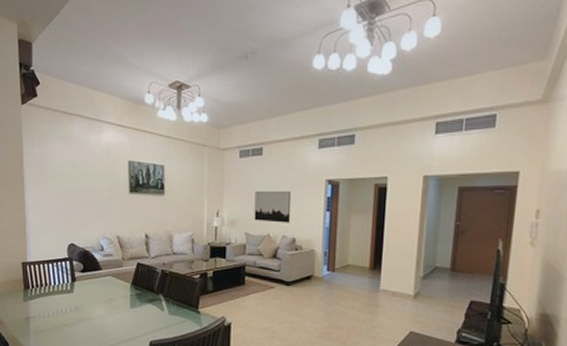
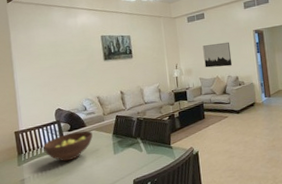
fruit bowl: none [52,274,108,306] -> present [43,130,93,162]

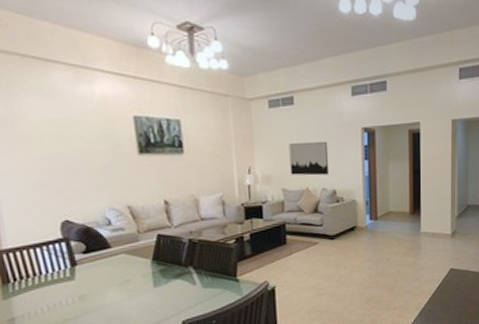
fruit bowl: present [43,130,93,162] -> none [43,253,121,296]

